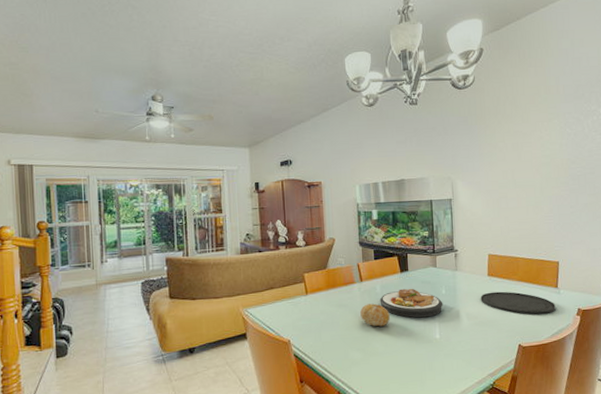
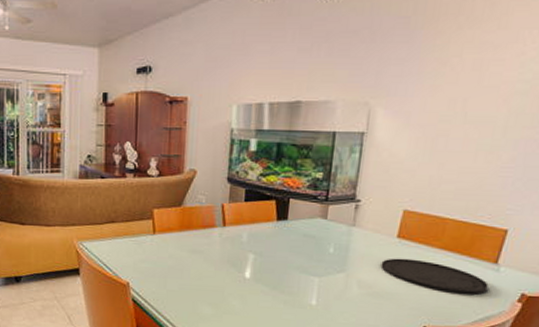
fruit: present [360,303,390,327] -> none [218,253,255,282]
plate: present [379,288,443,318] -> none [244,240,328,279]

